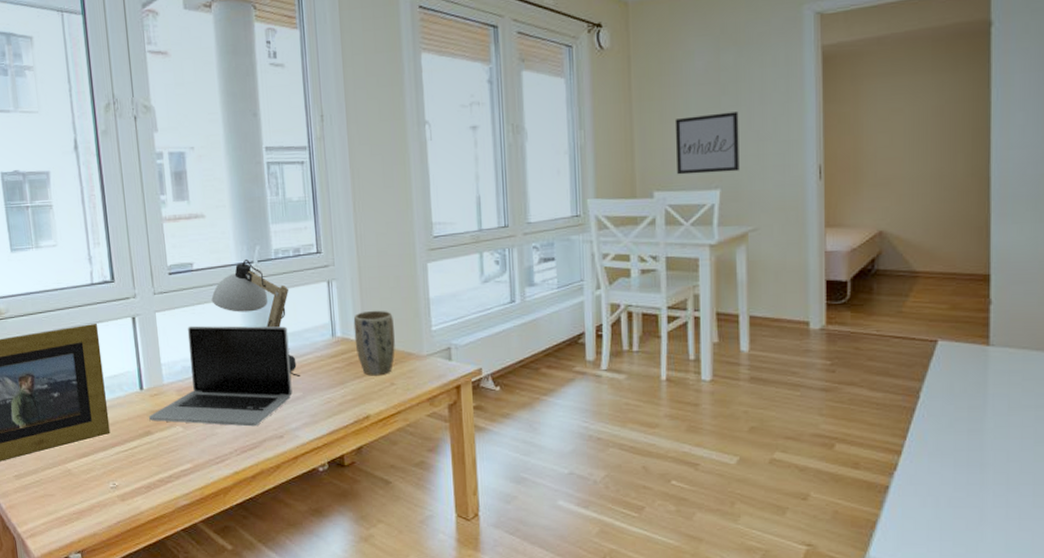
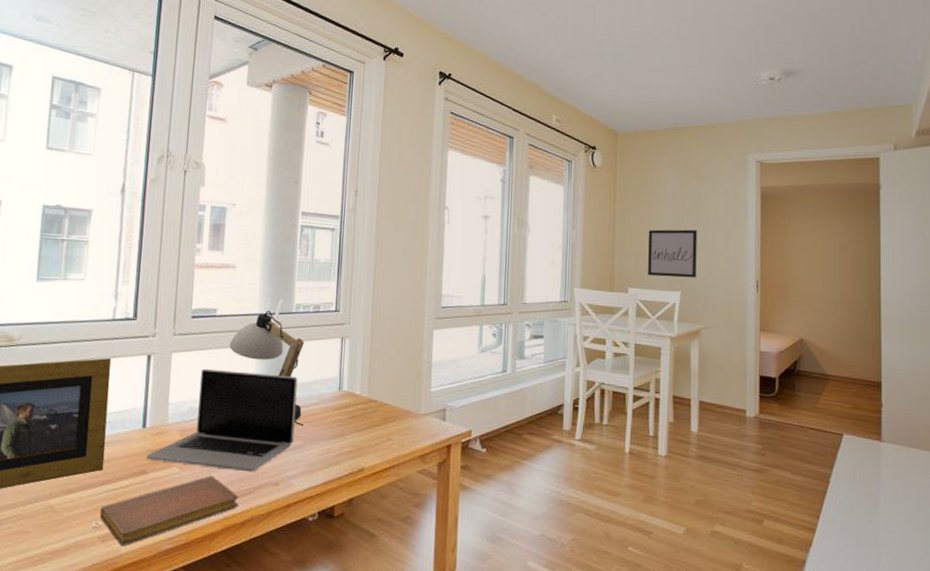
notebook: none [114,432,247,503] -> present [100,475,239,545]
plant pot: present [353,310,395,376] -> none [359,368,397,431]

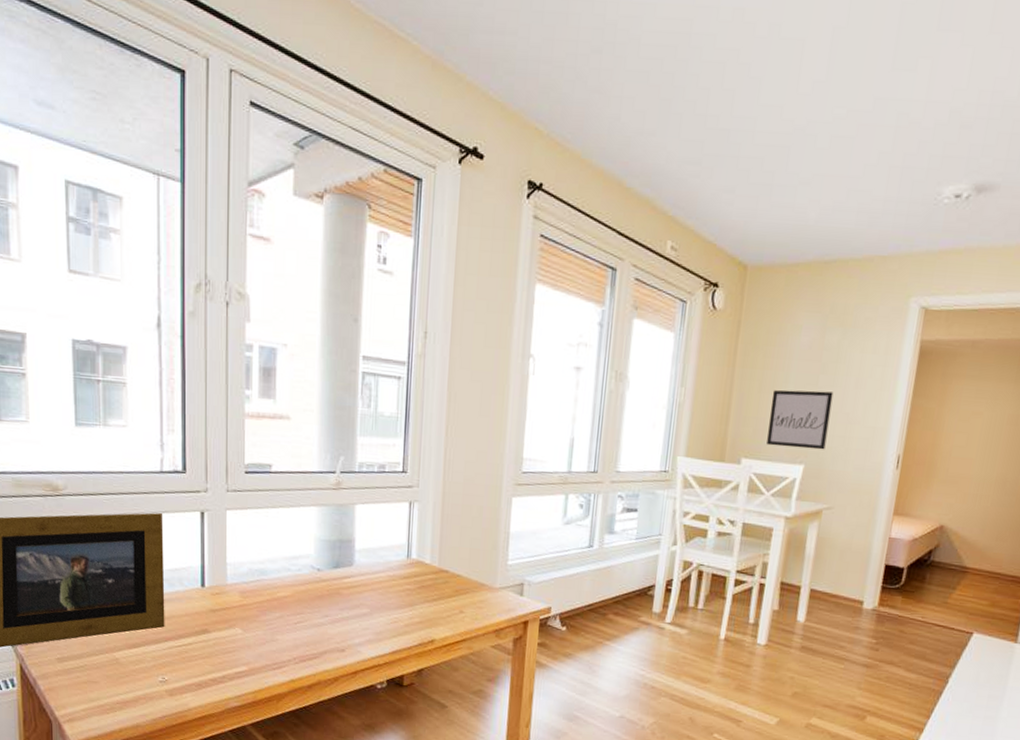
notebook: present [100,475,239,545] -> none [165,638,305,700]
laptop: present [146,368,298,472] -> none [208,528,363,638]
desk lamp: present [229,311,305,426] -> none [287,469,371,593]

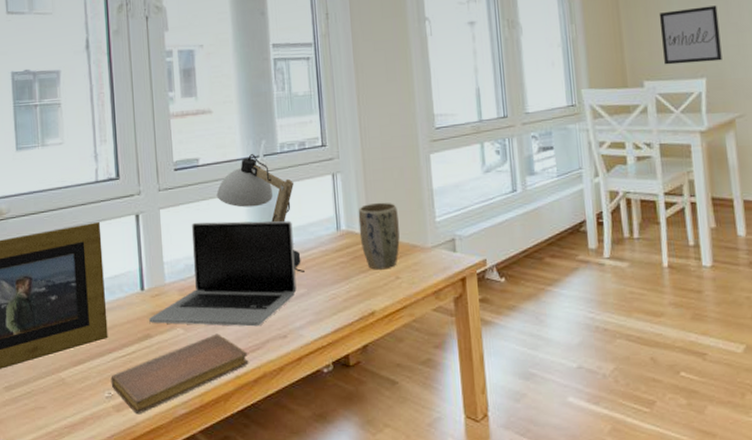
notebook: none [165,638,305,700] -> present [110,333,249,413]
laptop: none [208,528,363,638] -> present [149,221,297,327]
desk lamp: none [287,469,371,593] -> present [216,154,306,272]
plant pot: none [429,536,471,603] -> present [358,202,400,270]

